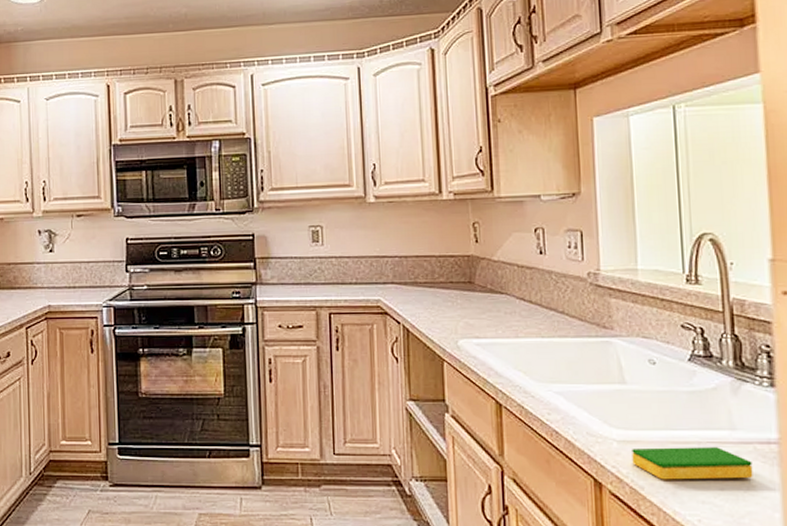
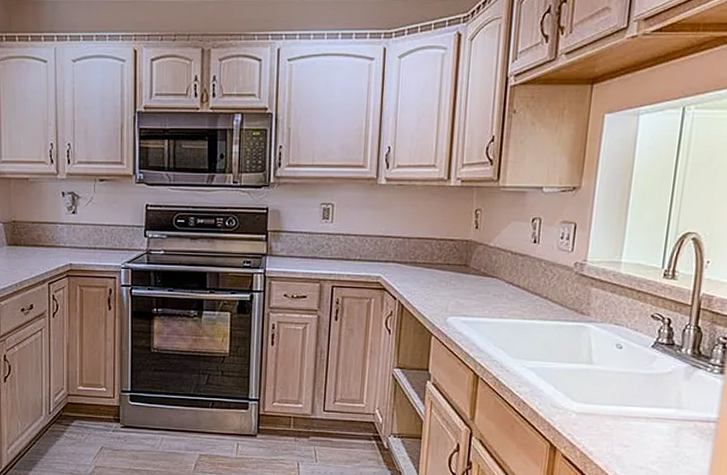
dish sponge: present [632,447,753,480] -> none [586,420,691,450]

